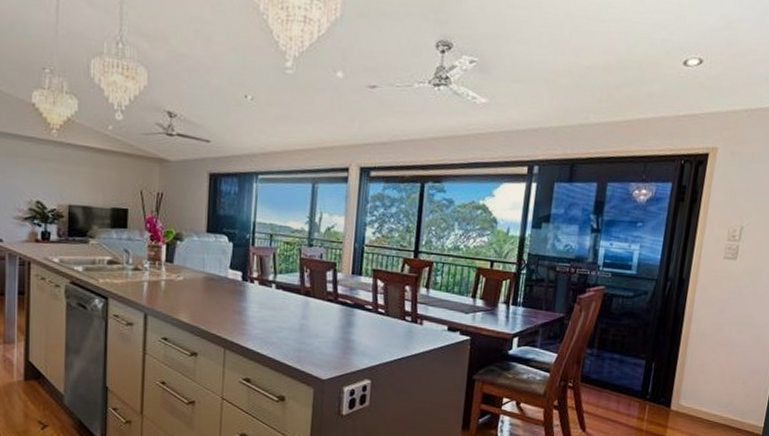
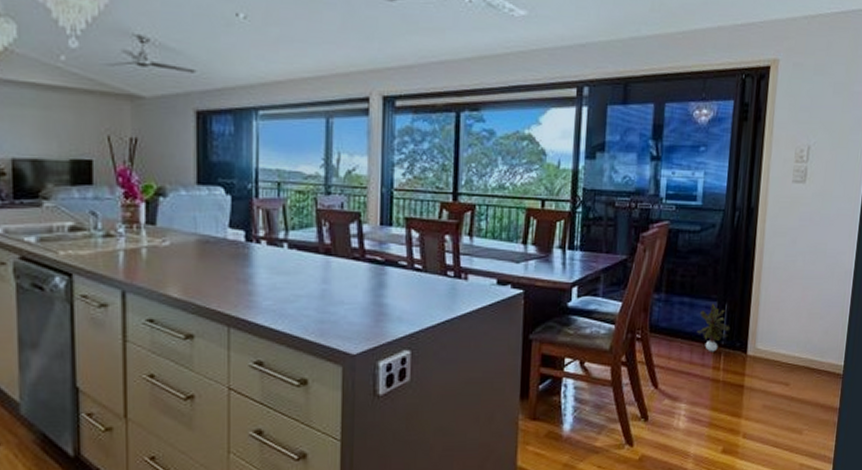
potted plant: none [624,361,656,405] -> present [696,303,730,352]

